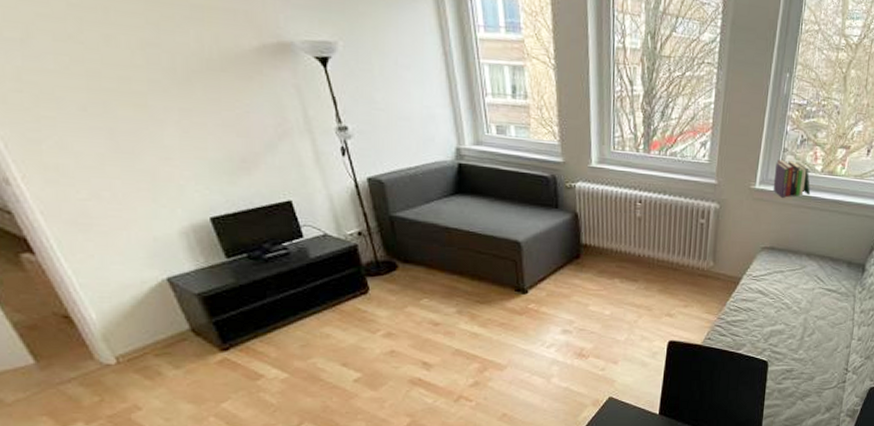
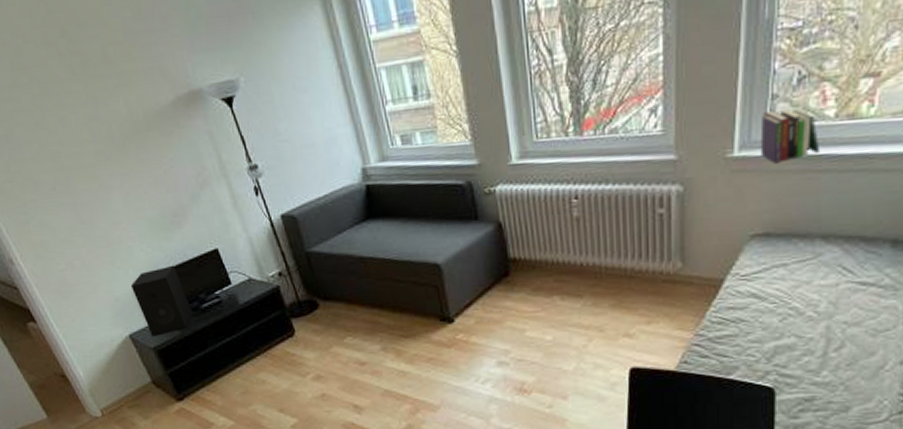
speaker: none [176,210,253,282] -> present [130,265,193,336]

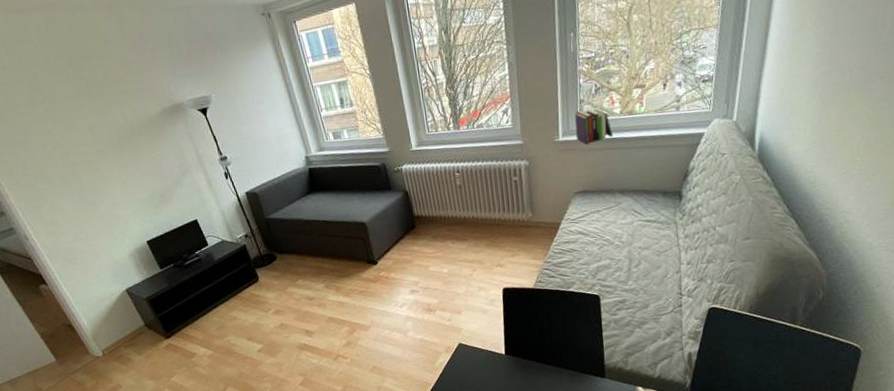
speaker: present [130,265,193,336] -> none [127,233,178,289]

